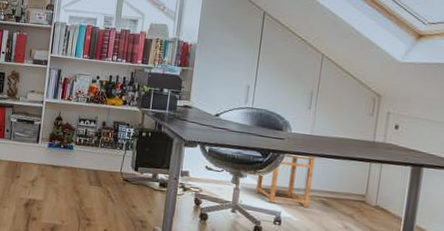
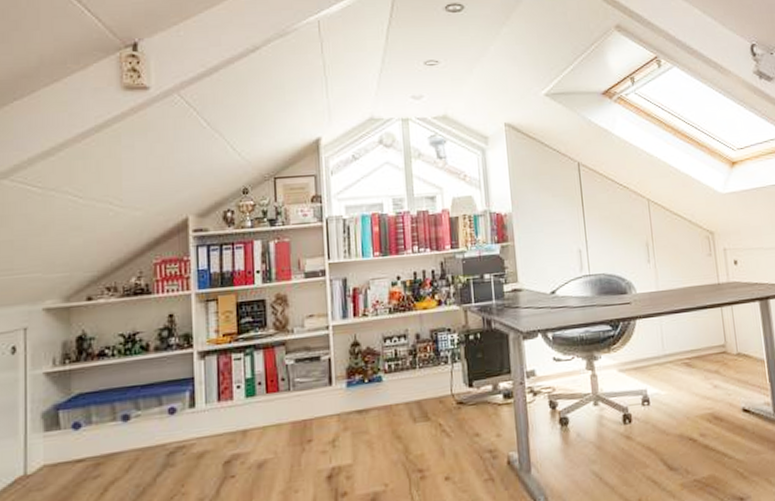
side table: present [255,155,317,208] -> none [612,314,674,382]

